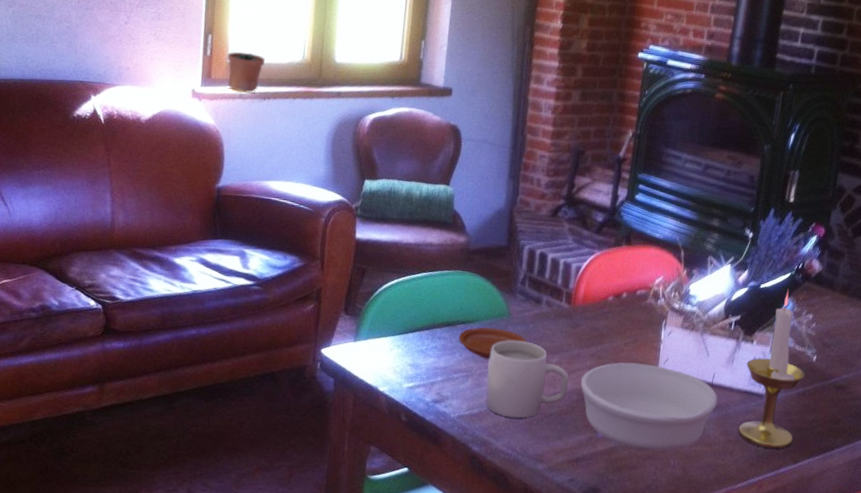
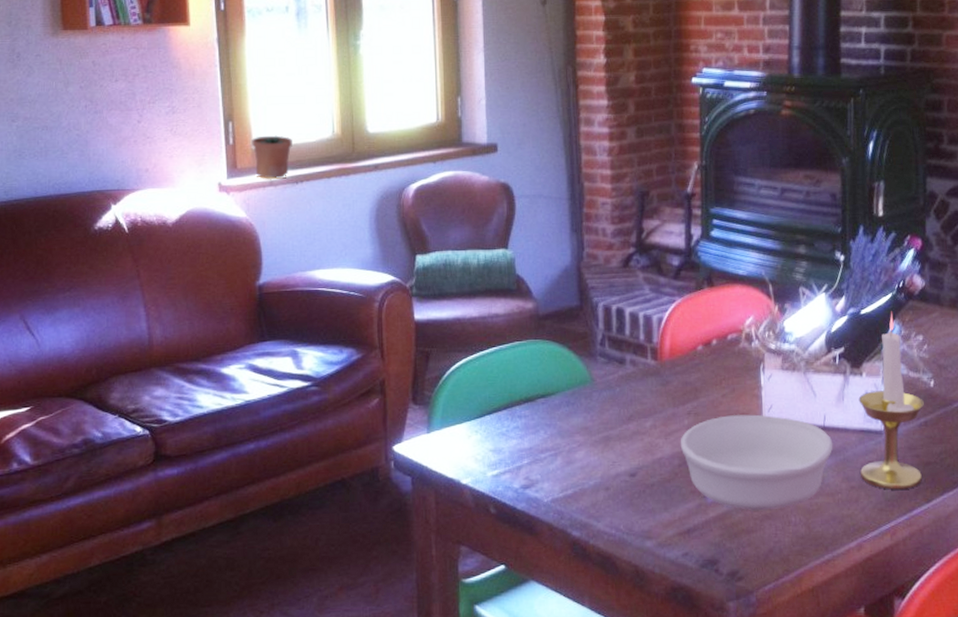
plate: present [458,327,528,359] -> none [540,397,617,433]
mug: present [485,340,570,419] -> none [576,407,668,494]

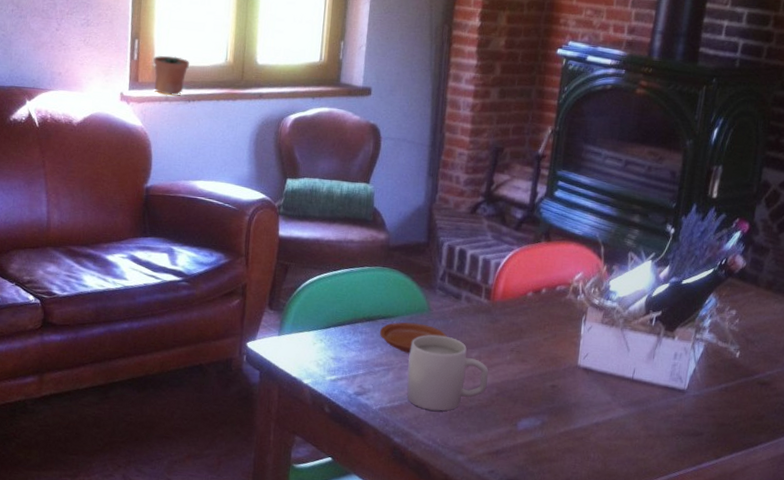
plate: none [540,397,617,433] -> present [379,322,448,353]
mug: none [576,407,668,494] -> present [406,334,489,411]
bowl: present [680,414,833,511] -> none [500,357,639,445]
candlestick: present [858,311,924,490] -> none [658,285,728,444]

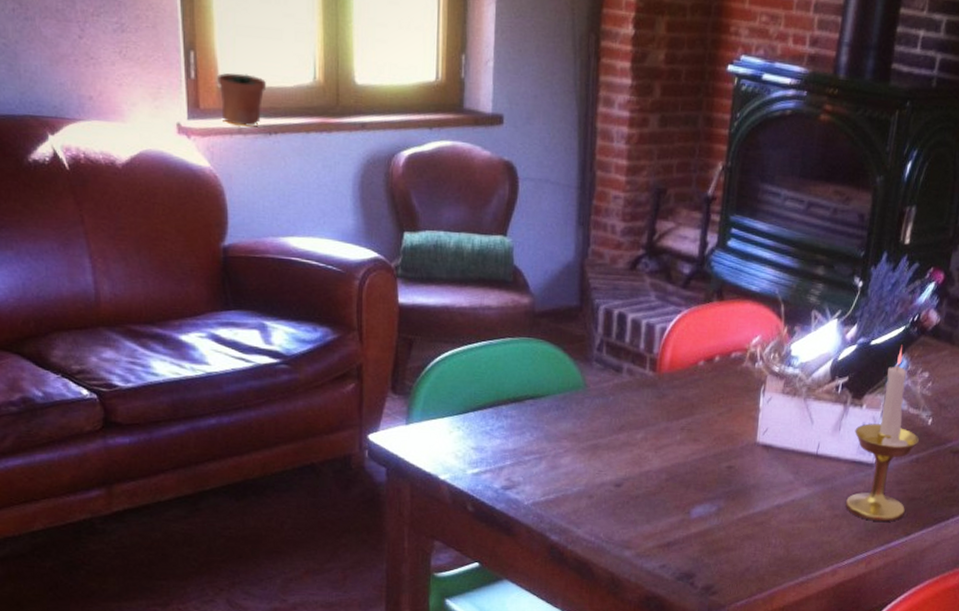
plate: present [379,322,448,353] -> none [527,401,608,438]
mug: present [406,334,489,411] -> none [562,415,657,503]
candlestick: none [658,285,728,444] -> present [845,345,919,522]

